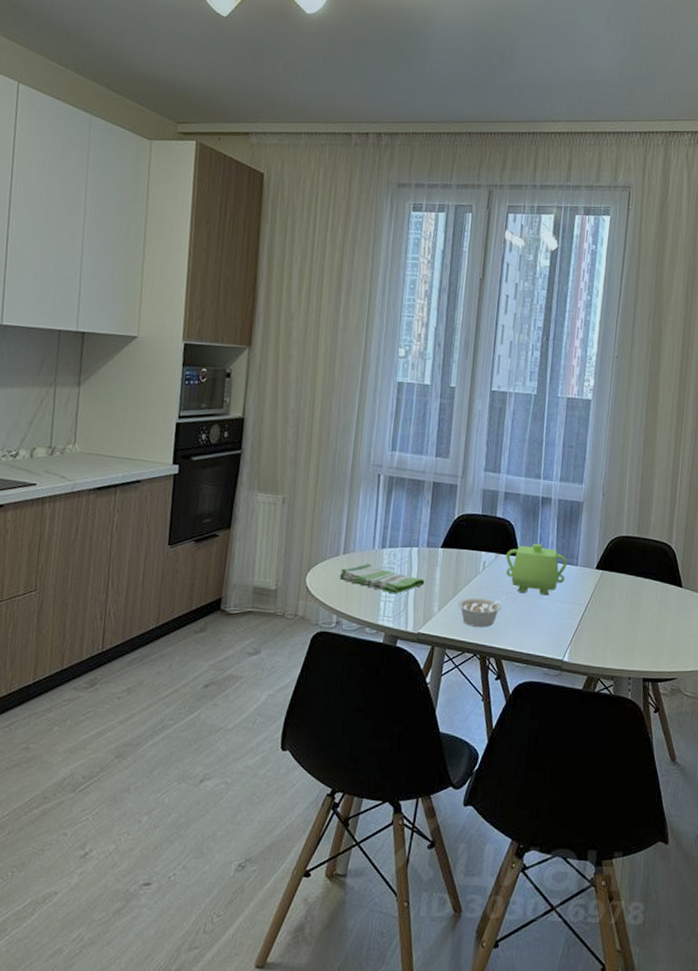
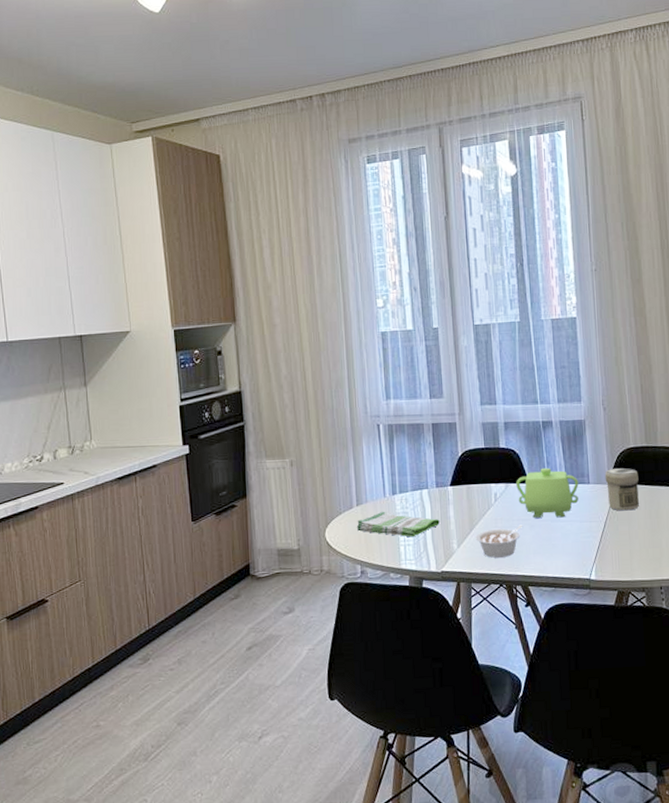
jar: none [593,554,626,598] -> present [605,467,639,511]

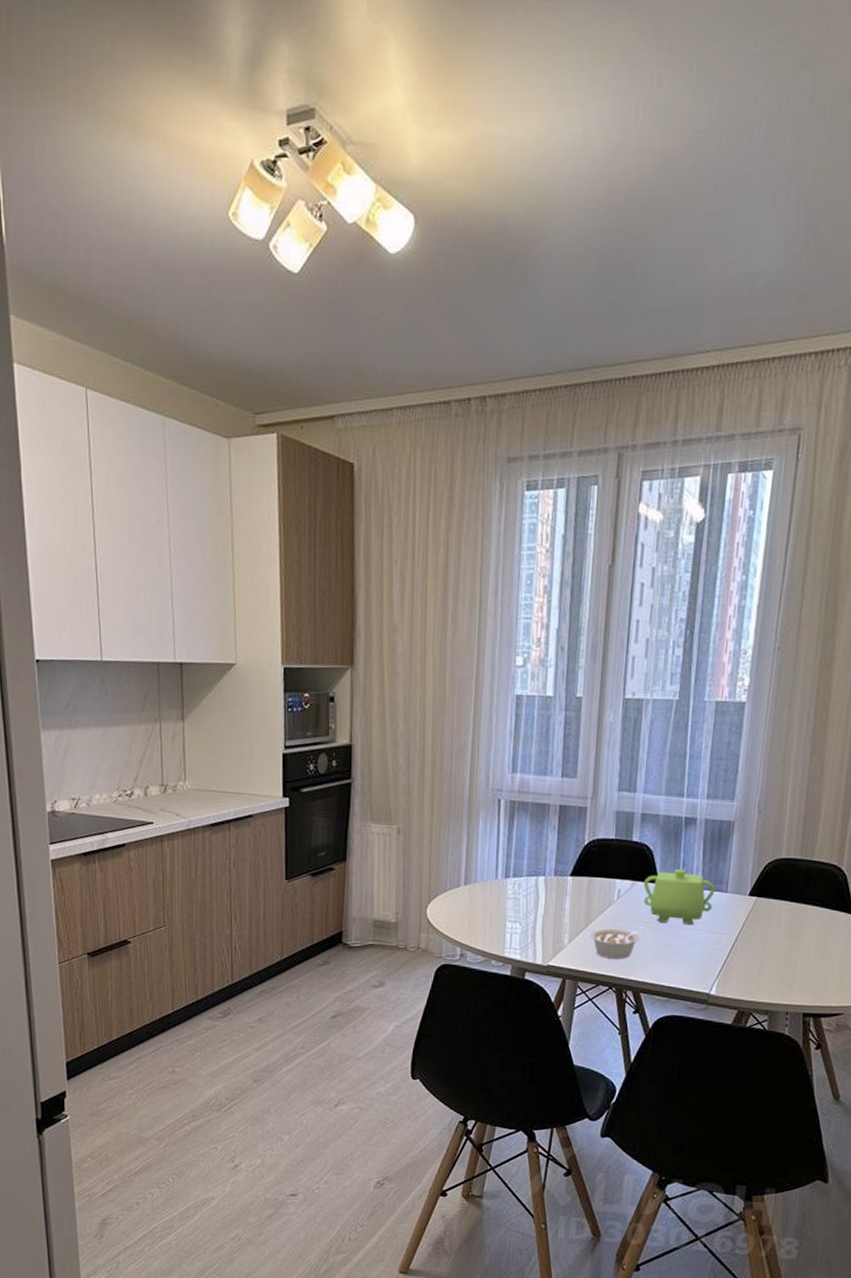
dish towel: present [356,511,440,537] -> none [461,893,553,926]
jar: present [605,467,639,511] -> none [745,878,785,927]

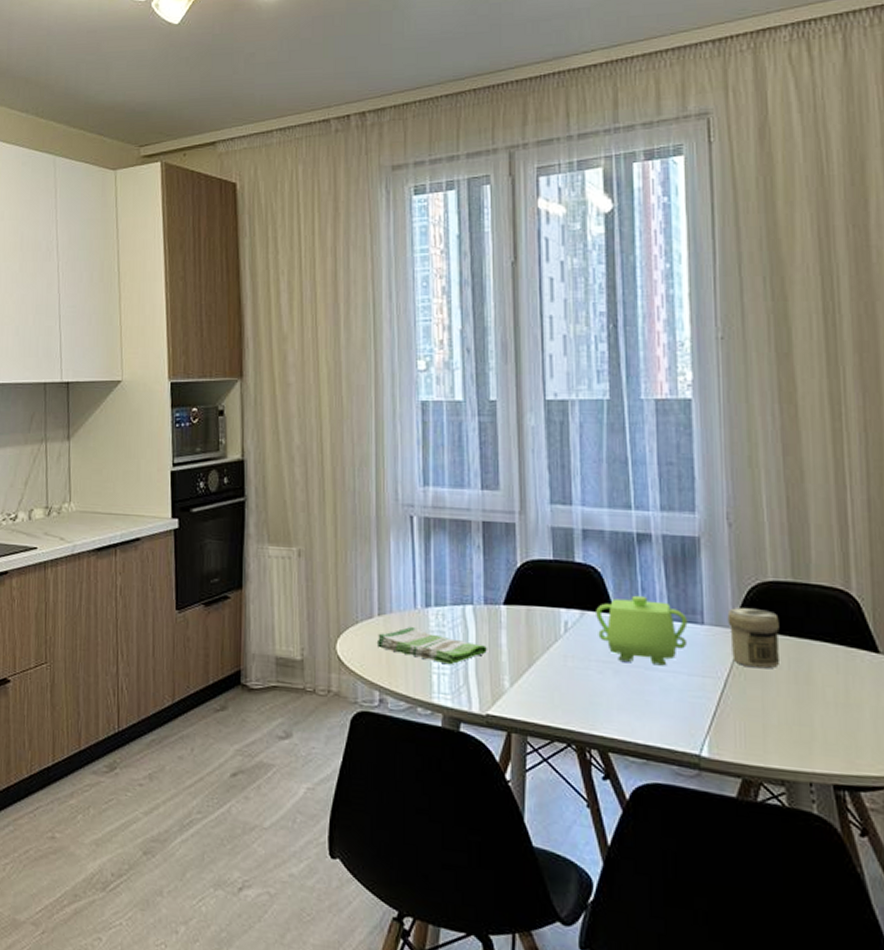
dish towel: none [461,893,553,926] -> present [376,626,487,665]
legume: present [590,927,645,959] -> none [535,667,604,709]
jar: none [745,878,785,927] -> present [727,607,780,669]

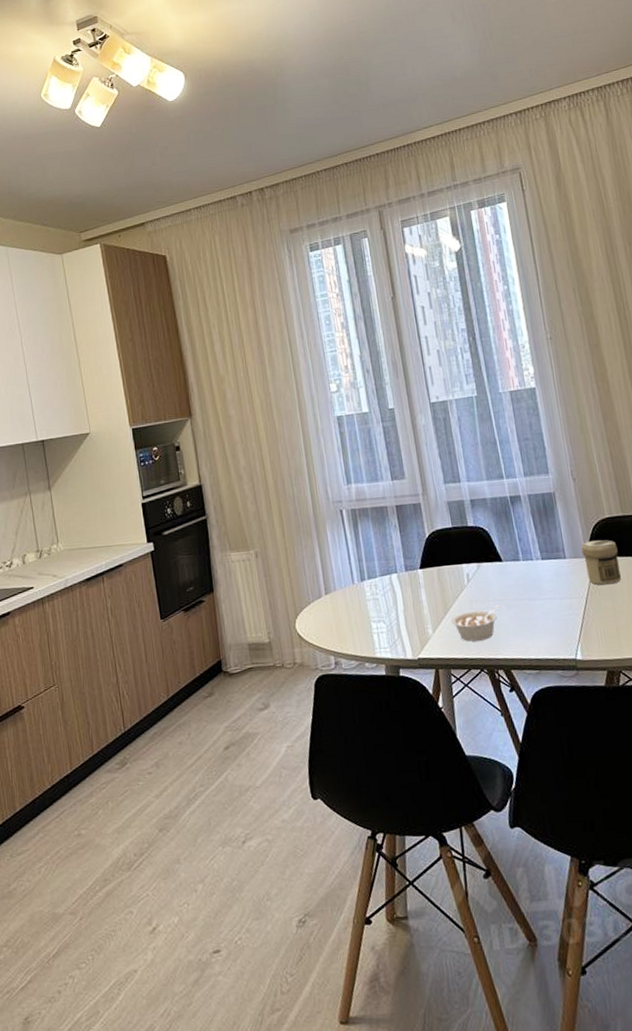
dish towel: present [376,626,487,665] -> none [326,598,412,625]
legume: none [535,667,604,709] -> present [451,605,500,642]
teapot: present [596,595,688,666] -> none [488,544,556,597]

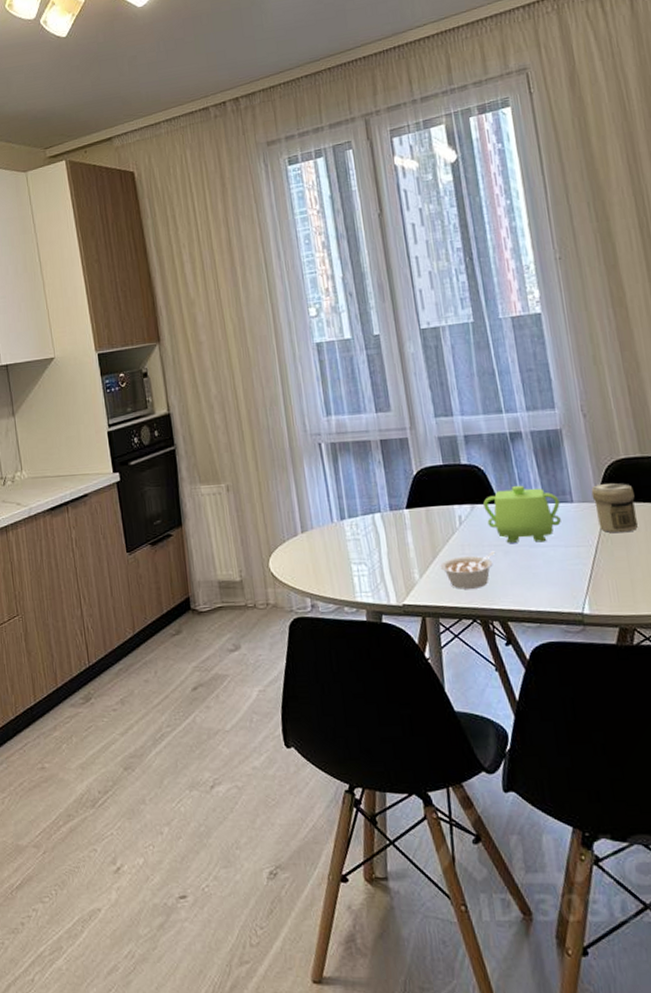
teapot: none [488,544,556,597] -> present [483,485,561,543]

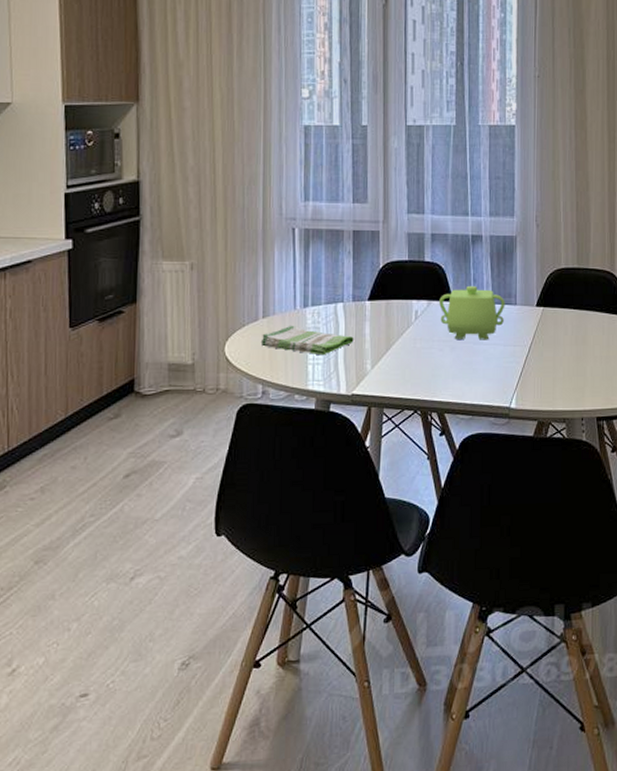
dish towel: none [303,538,397,567] -> present [260,325,354,356]
legume: present [440,551,496,589] -> none [391,346,444,381]
jar: present [591,482,638,533] -> none [533,289,567,336]

